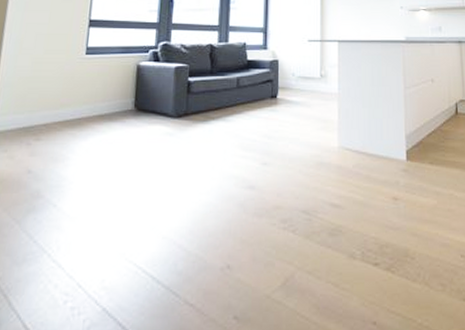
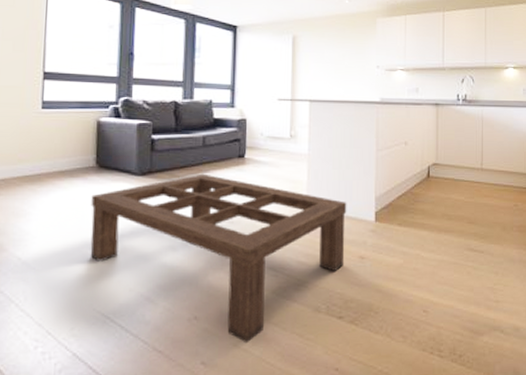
coffee table: none [125,114,378,295] -> present [90,173,347,344]

